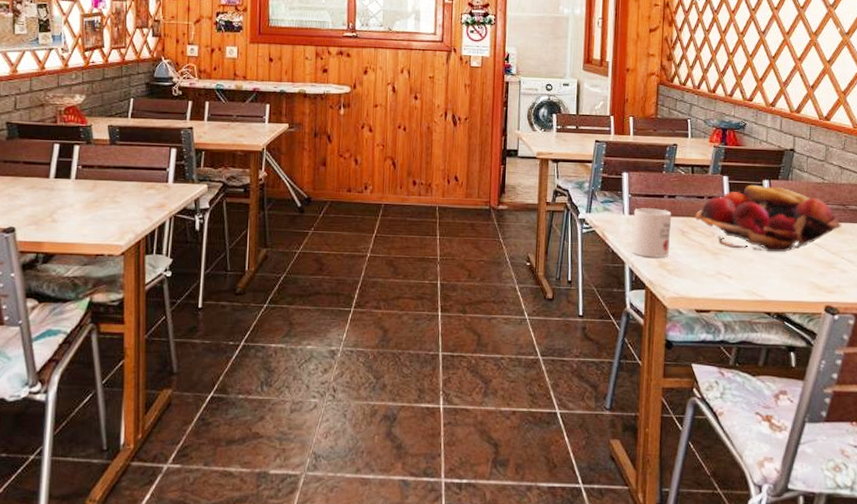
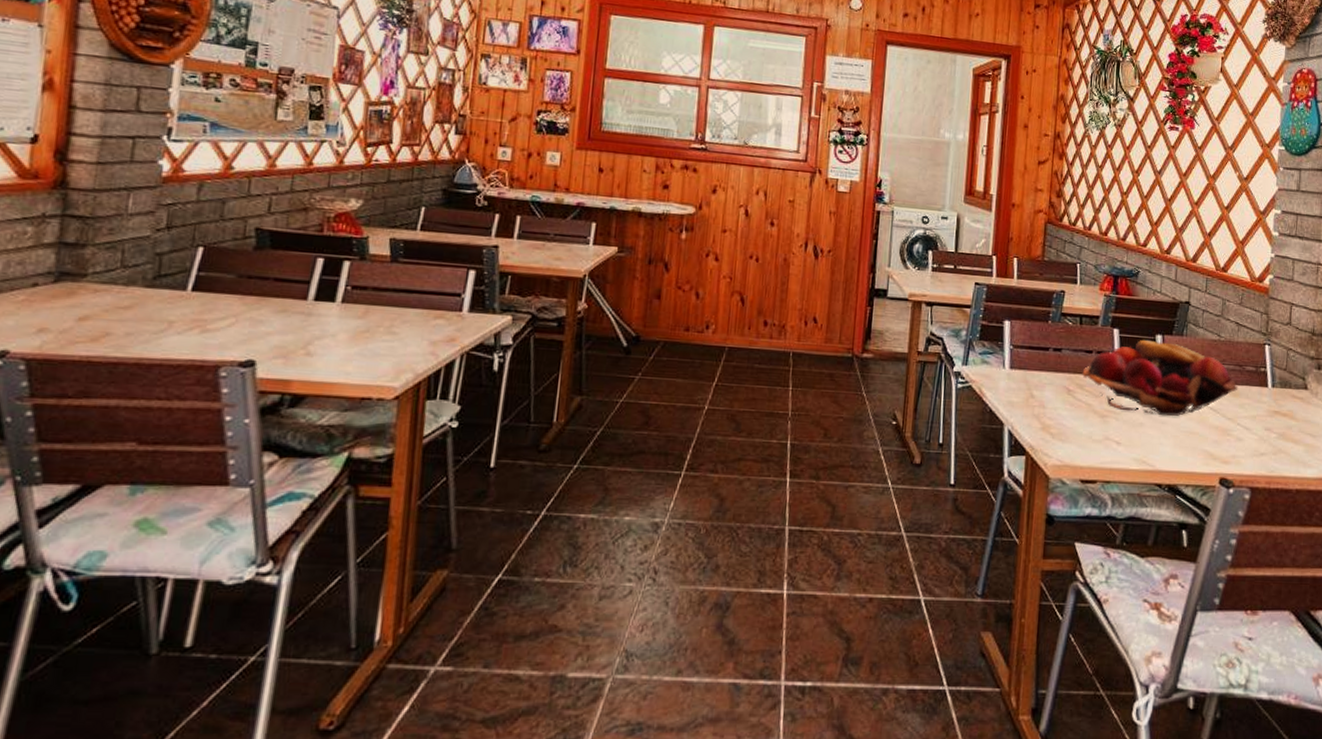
mug: present [631,208,672,258] -> none [1011,361,1058,419]

